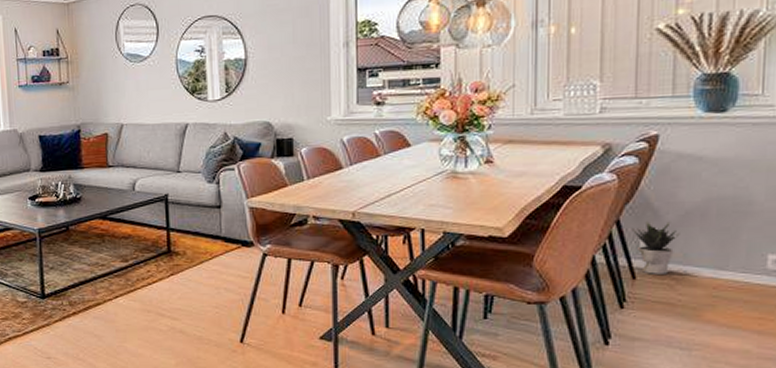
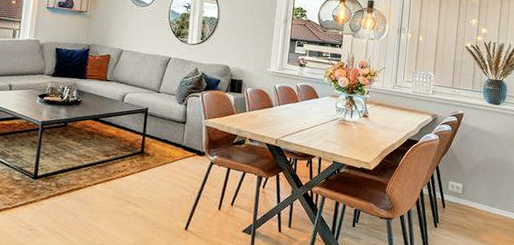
potted plant: present [633,221,680,274] -> none [445,170,471,206]

